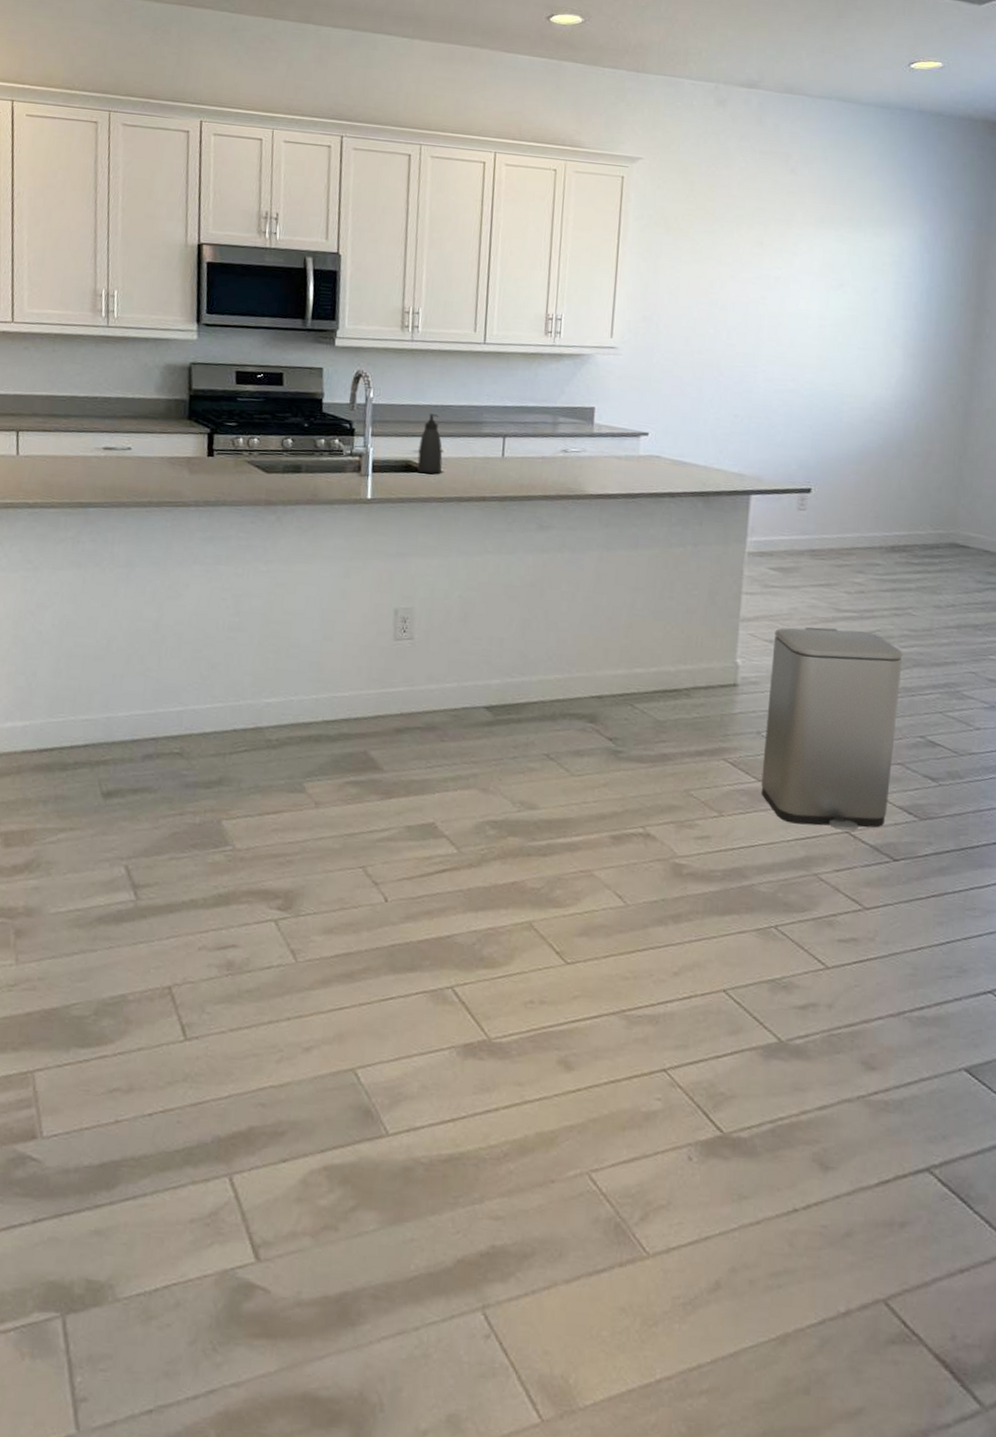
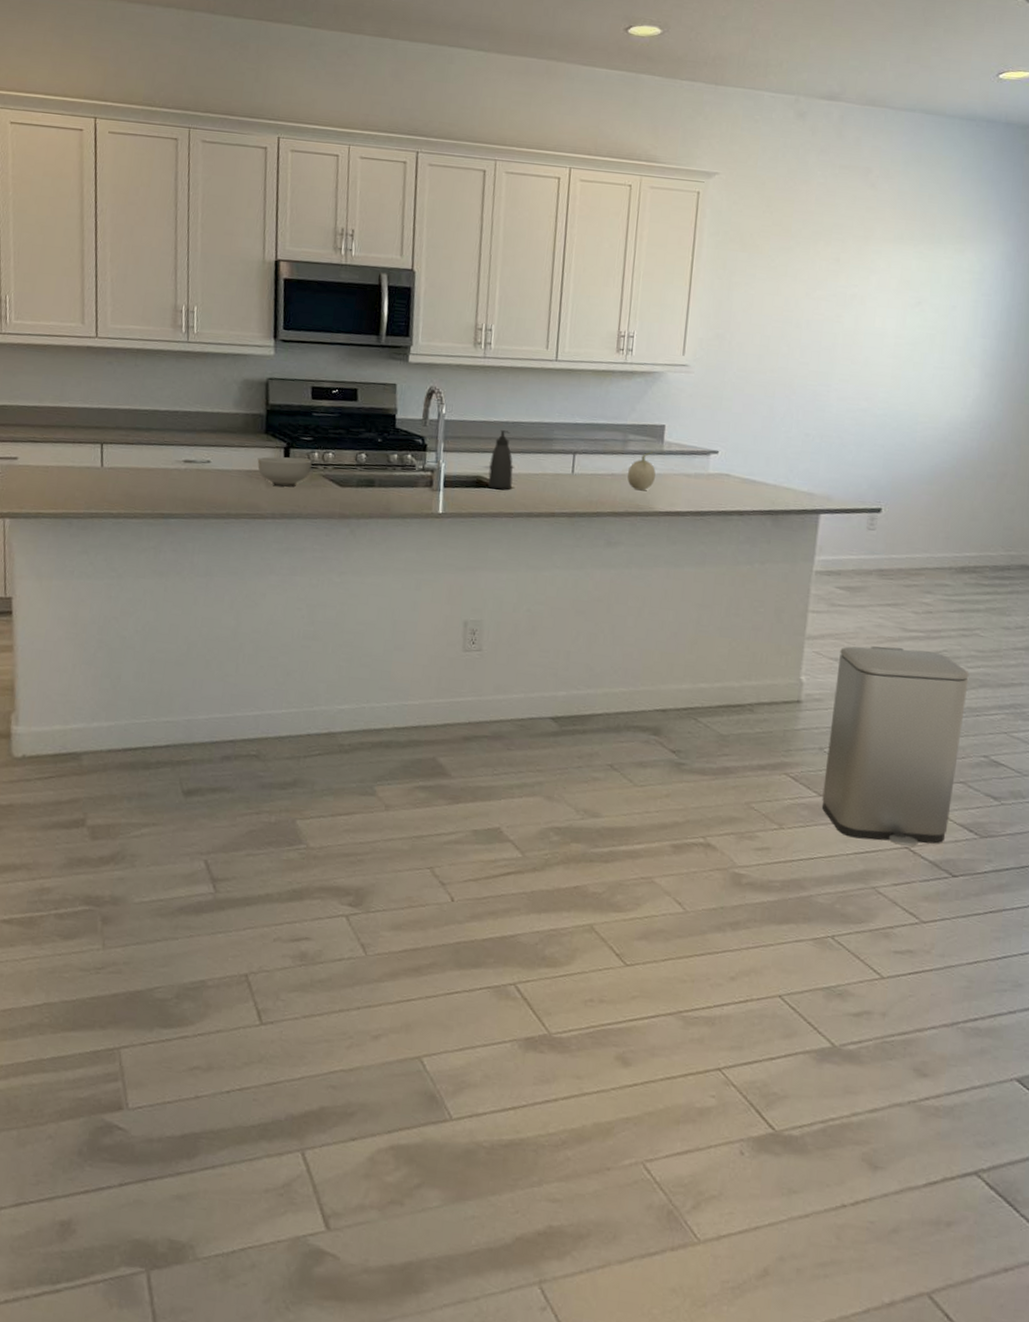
bowl: none [180,442,237,474] -> present [257,456,312,487]
fruit: none [557,434,586,474] -> present [627,451,656,491]

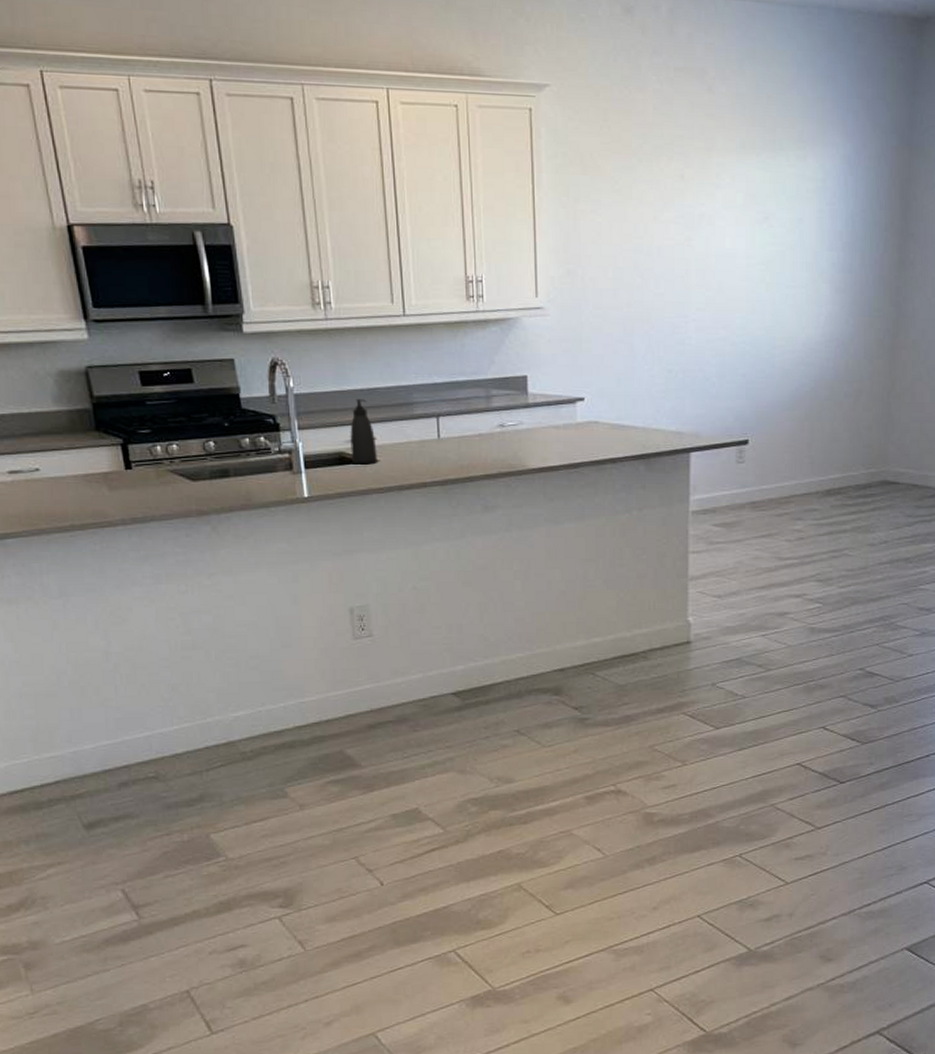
bowl: present [257,456,312,487] -> none [93,454,156,488]
fruit: present [627,451,656,491] -> none [495,405,524,449]
pedal bin: present [822,646,969,847] -> none [719,577,842,763]

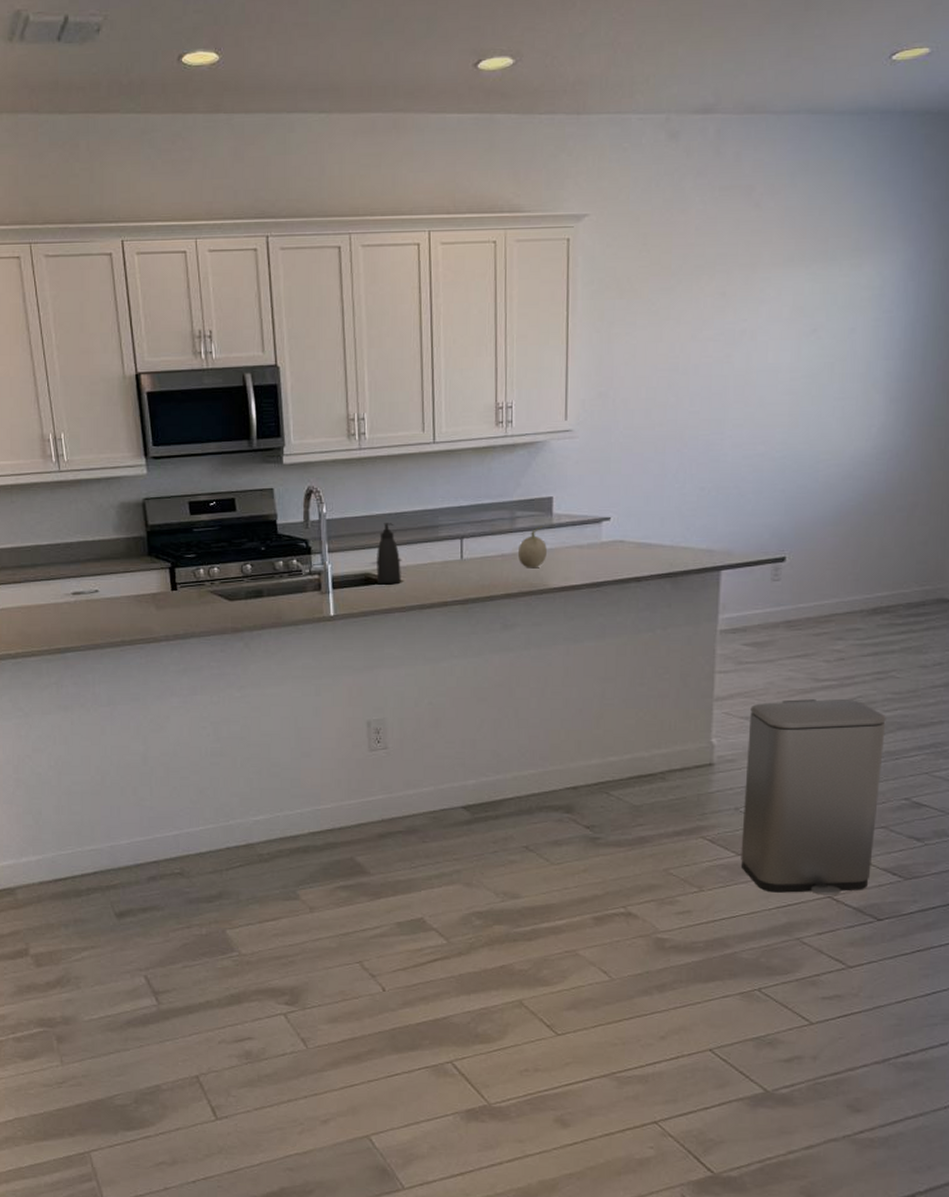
fruit: none [495,405,524,449] -> present [517,526,547,569]
pedal bin: none [719,577,842,763] -> present [741,699,886,895]

